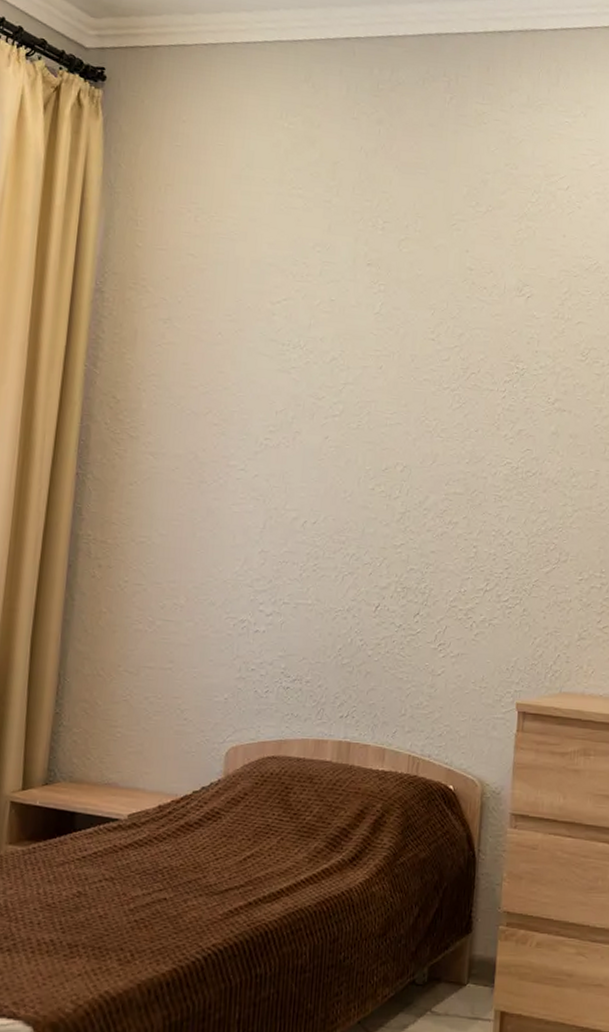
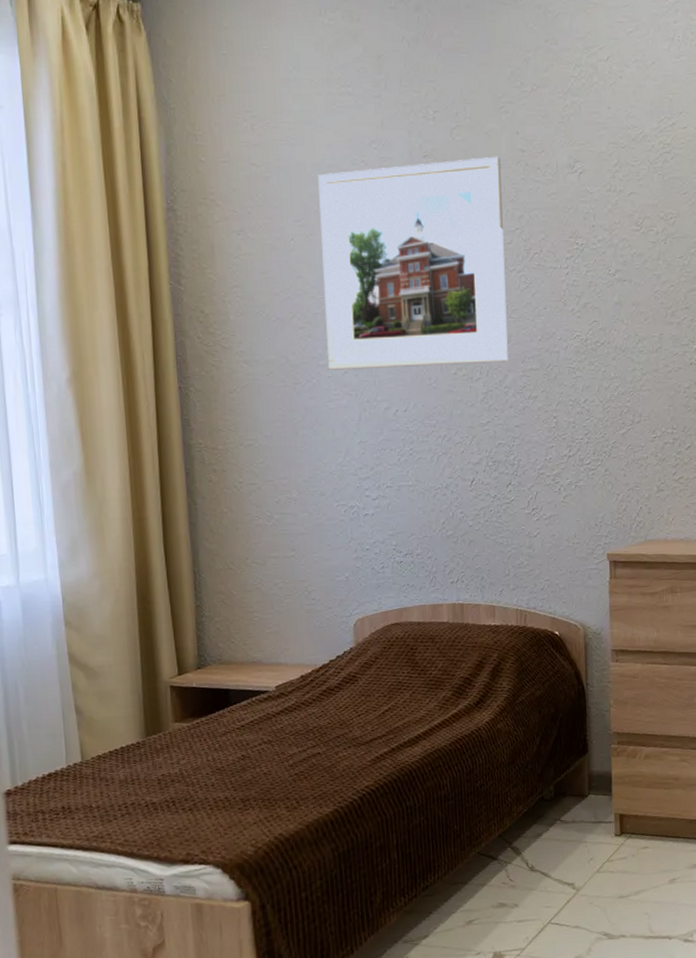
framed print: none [239,271,448,483] -> present [318,156,508,370]

